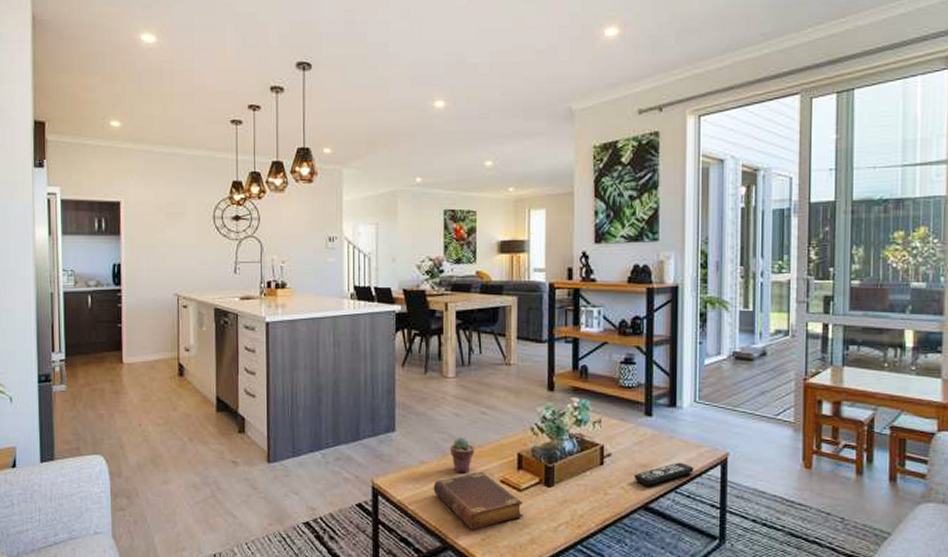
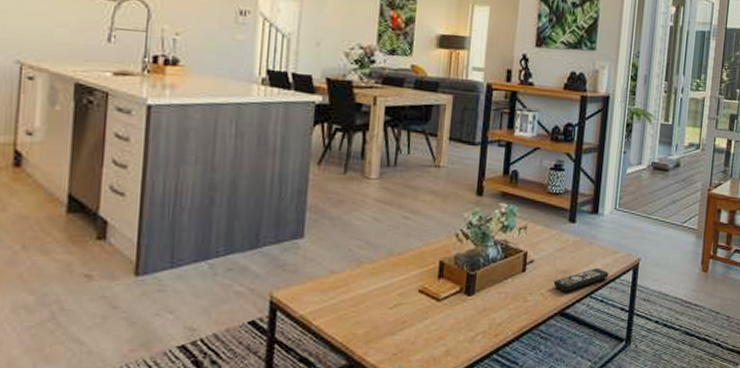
book: present [433,471,524,529] -> none [342,281,442,343]
potted succulent: present [451,437,475,473] -> none [366,244,394,284]

